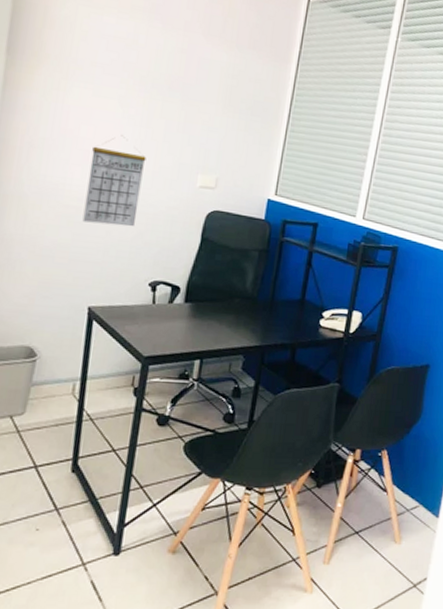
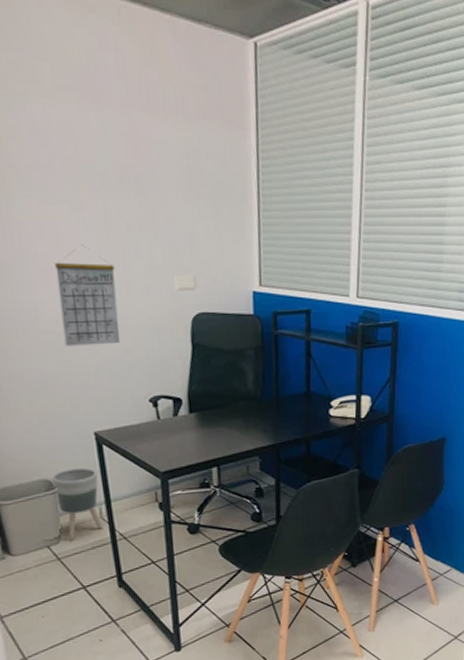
planter: none [32,339,81,413] -> present [51,467,103,540]

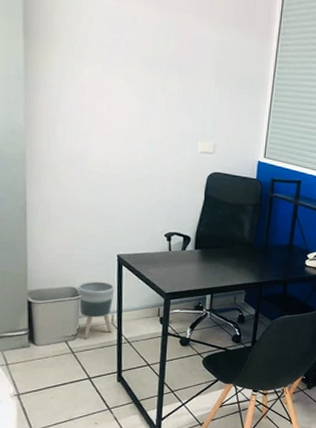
calendar: present [55,245,120,346] -> none [105,109,153,188]

